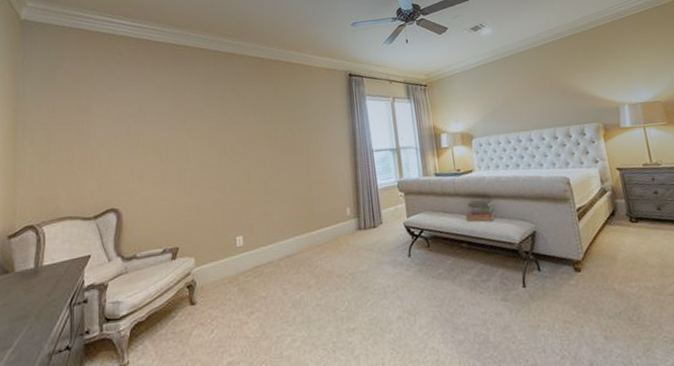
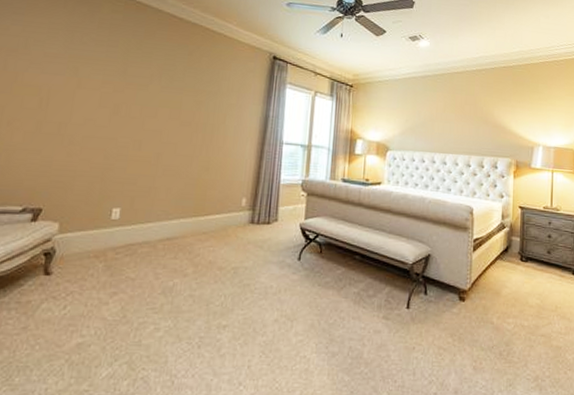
books: present [465,200,495,223] -> none [364,213,394,238]

